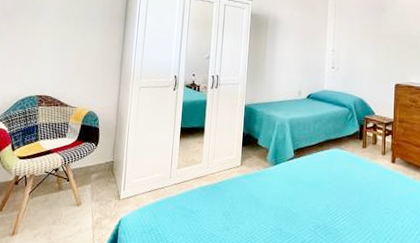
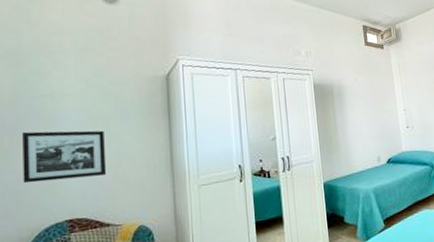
picture frame: none [11,20,74,64] -> present [23,130,107,184]

